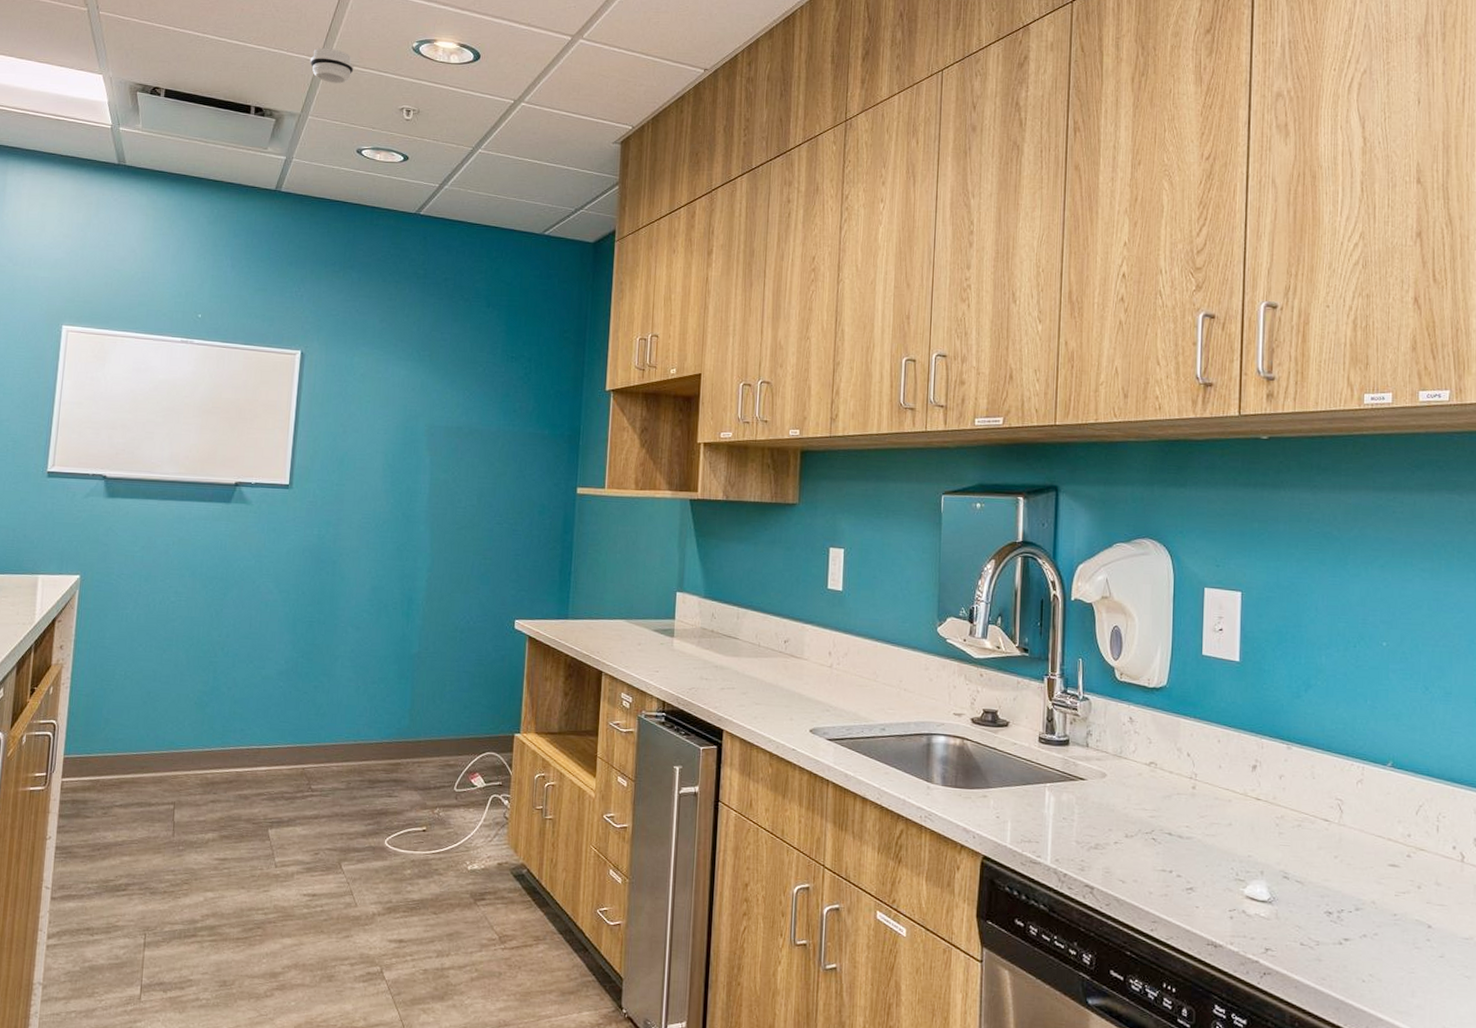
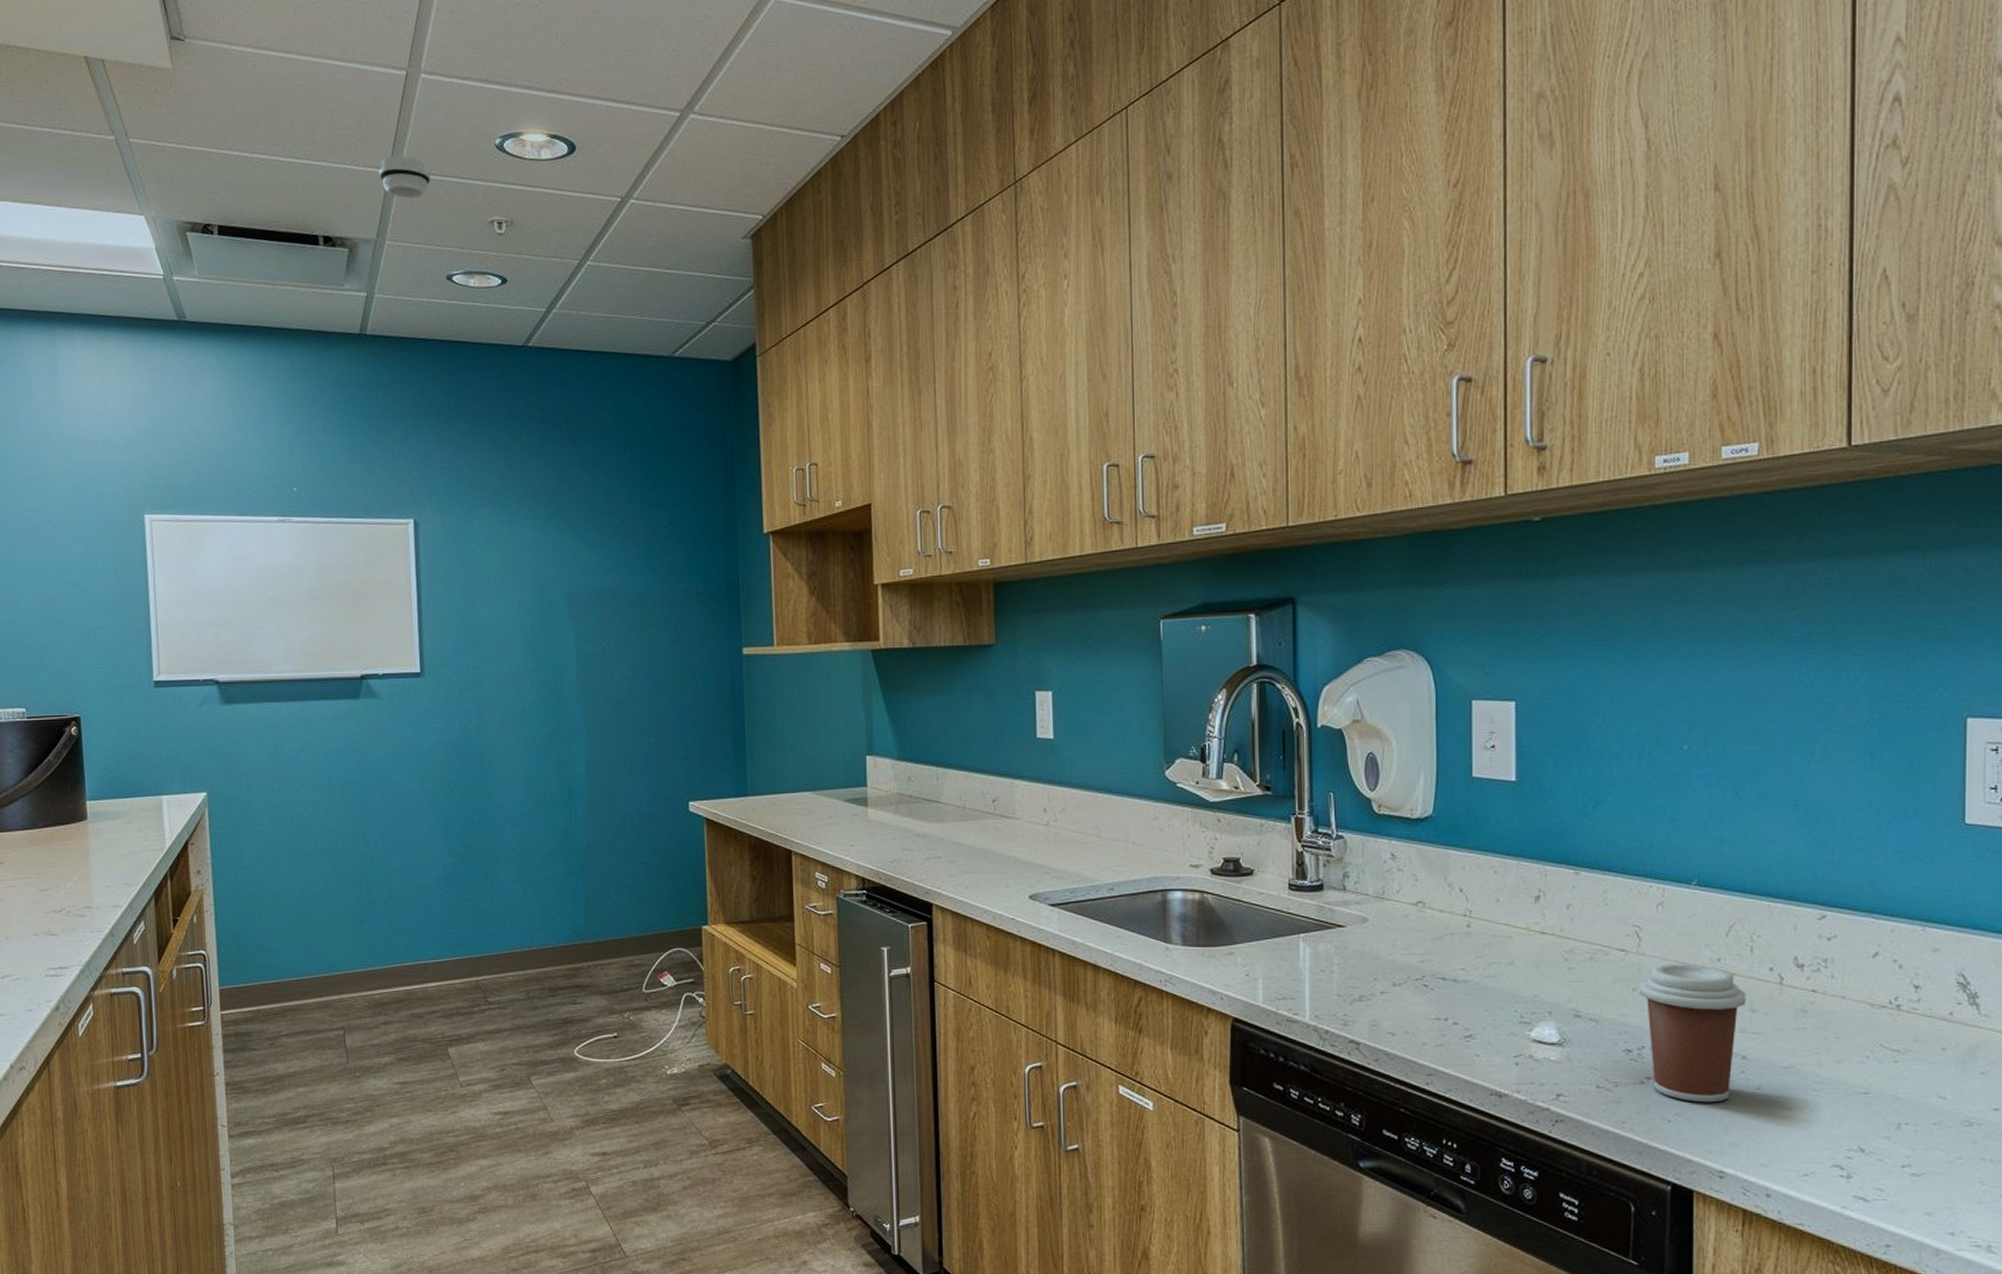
coffee cup: none [1340,836,1432,967] -> present [1639,964,1746,1103]

